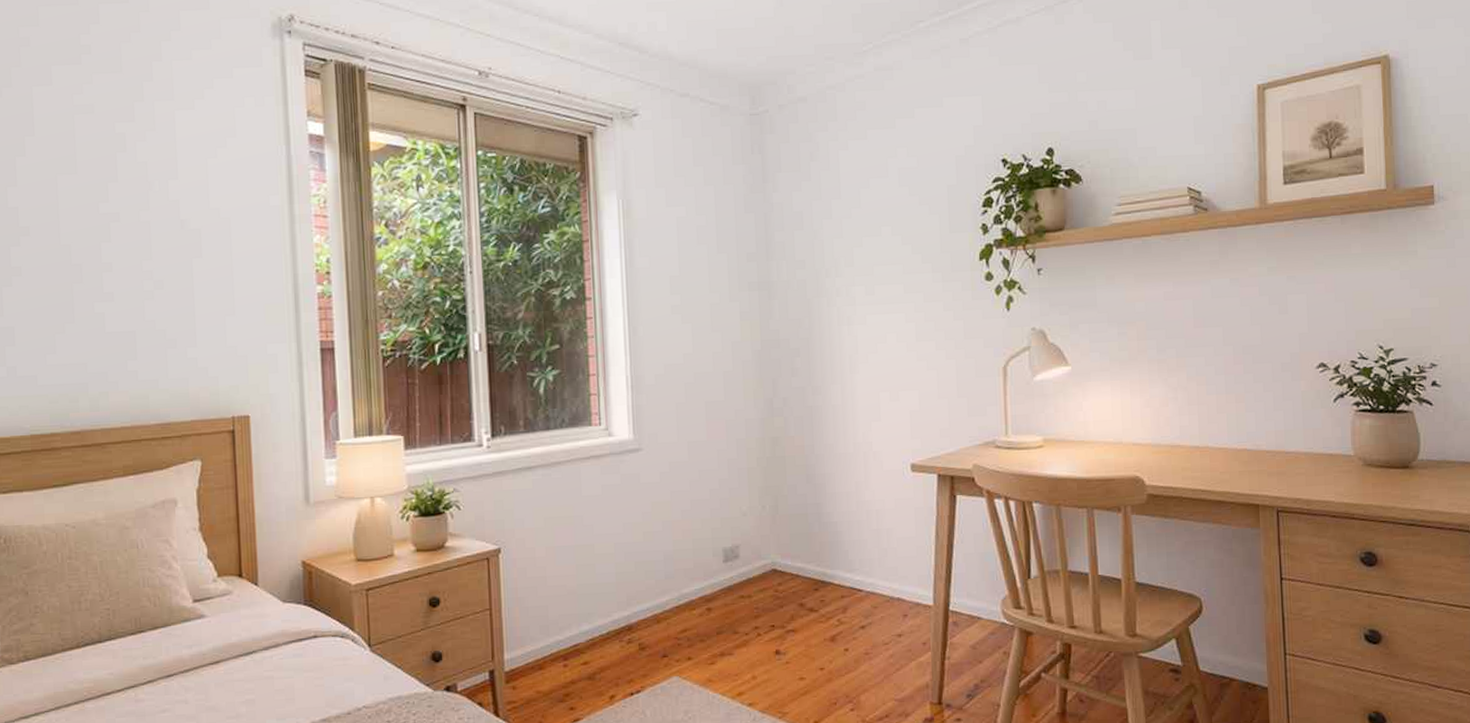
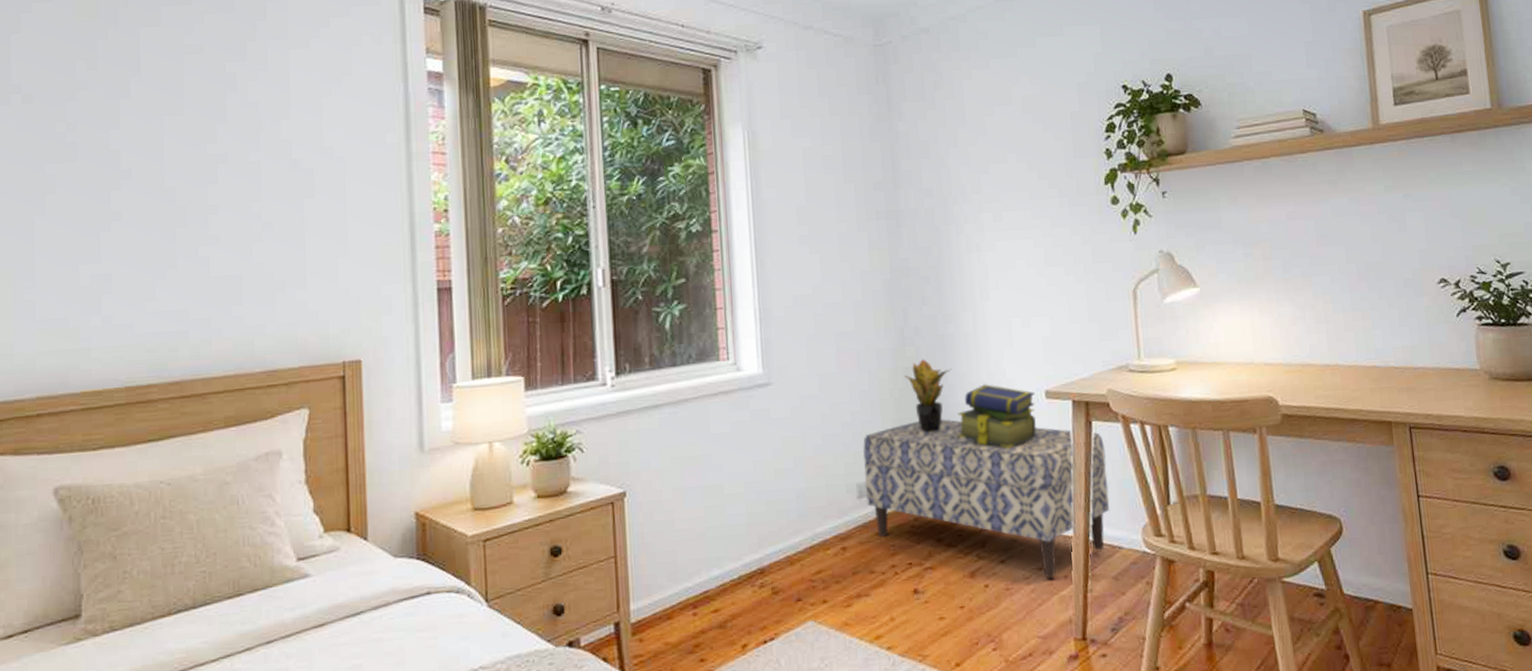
bench: none [729,488,971,645] -> present [862,419,1110,579]
potted plant: none [772,430,819,501] -> present [904,359,952,433]
stack of books: none [823,456,901,519] -> present [957,384,1036,449]

